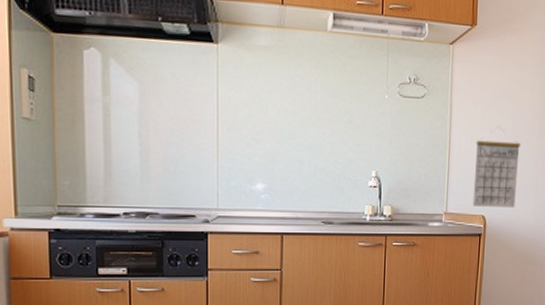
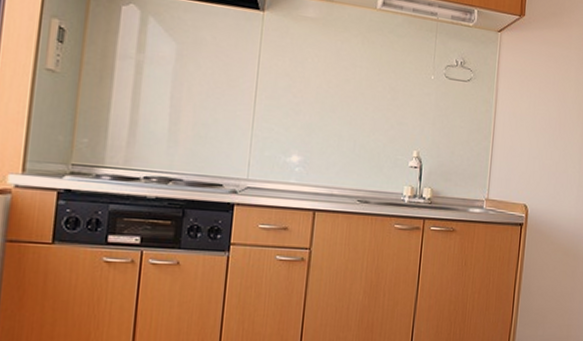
calendar: present [472,140,521,207] -> none [515,127,565,198]

